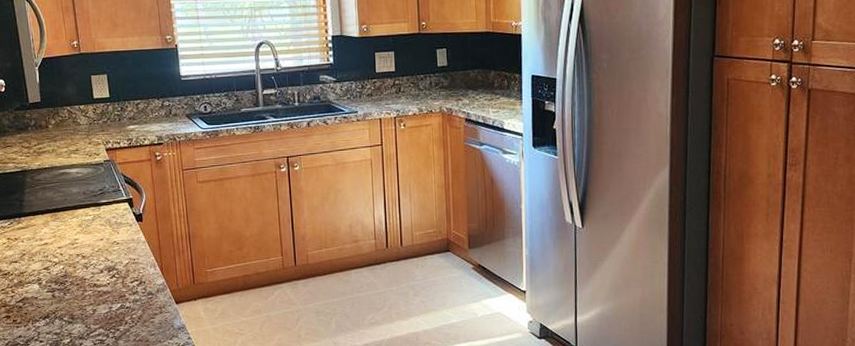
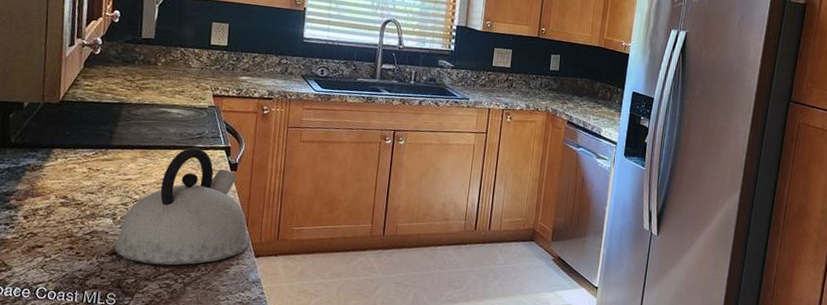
kettle: none [45,203,168,323] -> present [114,147,250,265]

